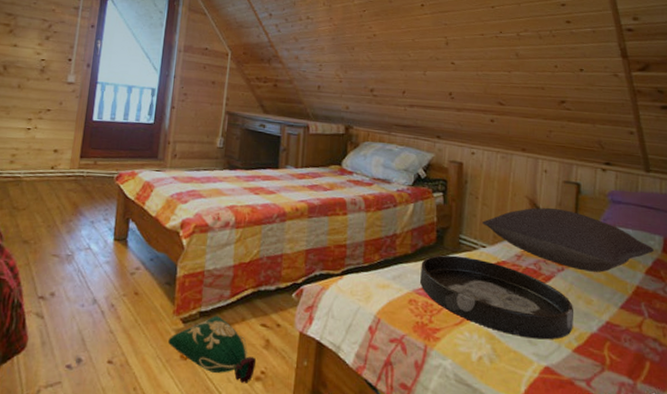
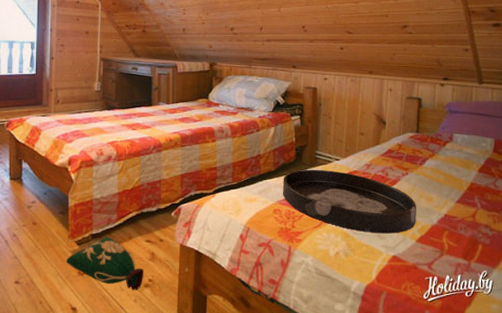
pillow: present [483,207,654,273] -> none [336,121,486,174]

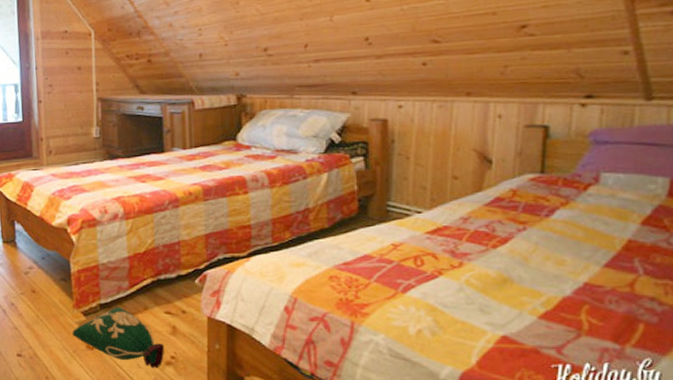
tray: present [283,169,416,234] -> none [341,225,539,308]

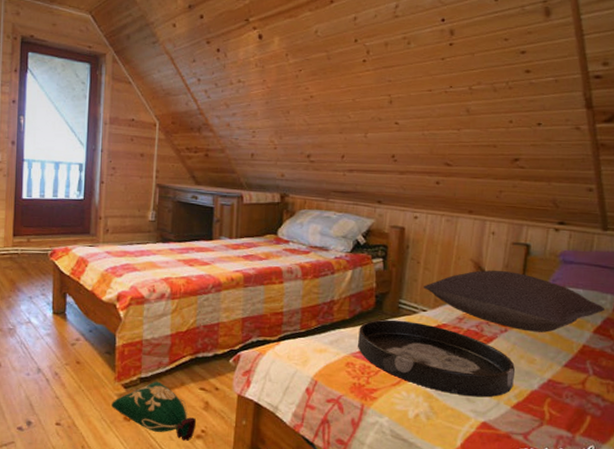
tray: none [341,225,539,308] -> present [358,319,515,398]
pillow: none [416,158,654,228] -> present [424,270,604,333]

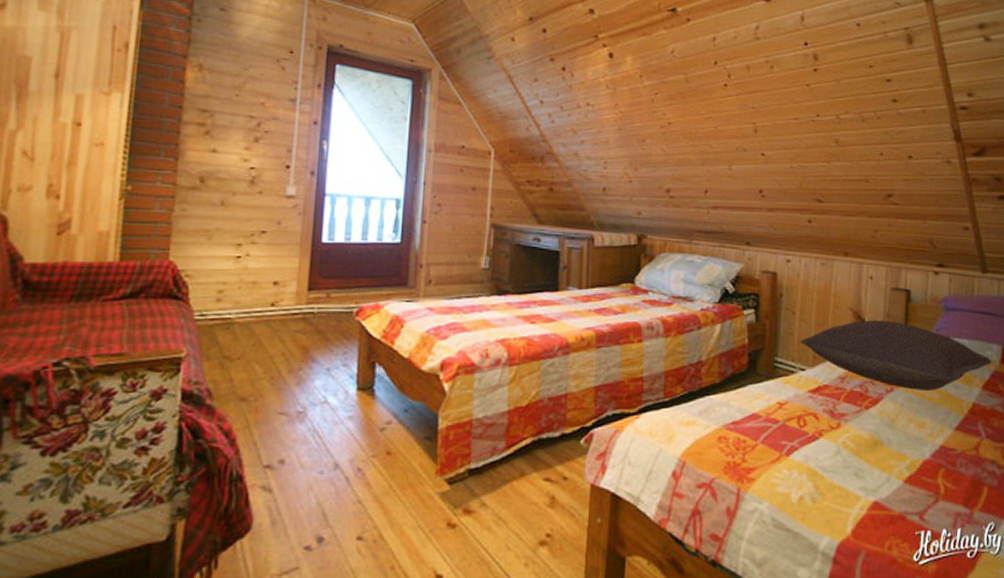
bag: present [111,381,197,441] -> none [431,472,540,549]
tray: present [358,319,515,398] -> none [731,382,904,471]

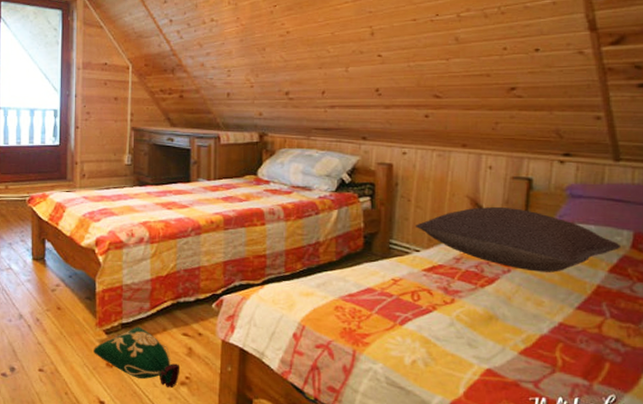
bag: none [431,472,540,549] -> present [94,326,181,388]

